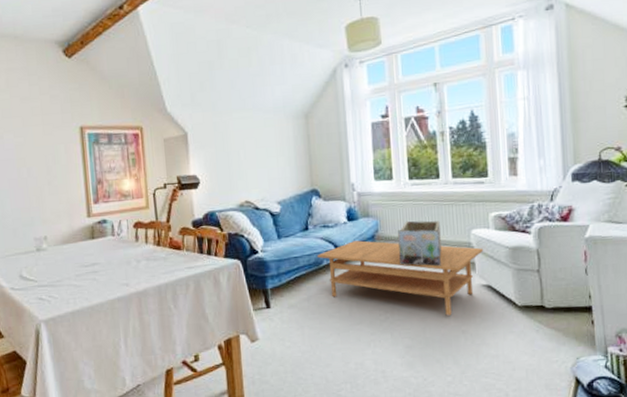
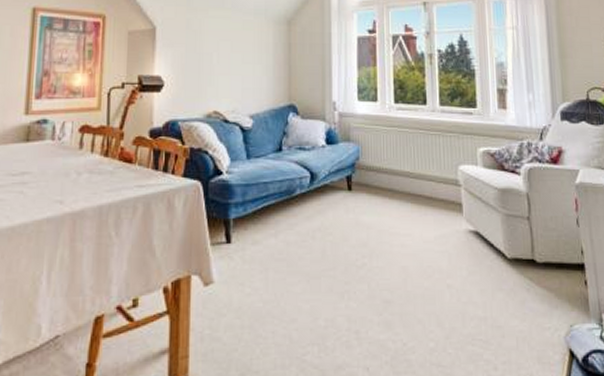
coffee table: present [317,240,484,316] -> none [289,168,472,265]
decorative box: present [398,220,442,267] -> none [381,149,427,205]

